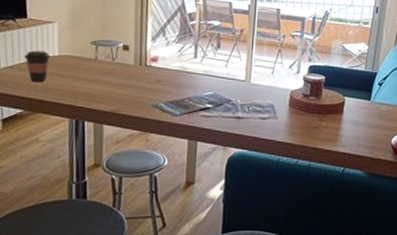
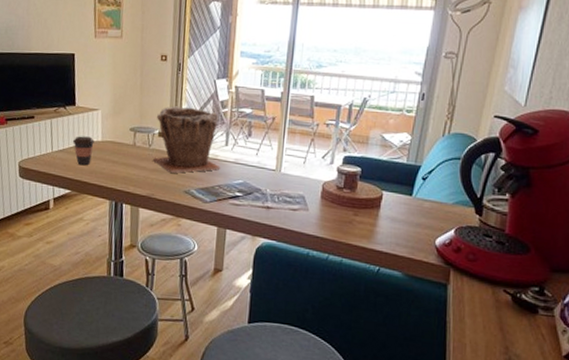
plant pot: none [118,18,190,87] -> present [153,106,221,173]

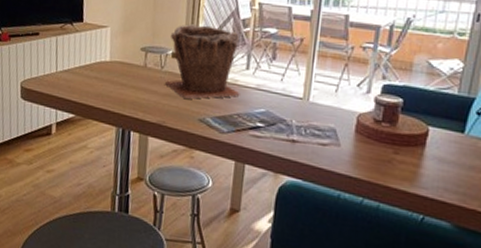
coffee cup: present [73,136,94,166] -> none [79,55,102,88]

